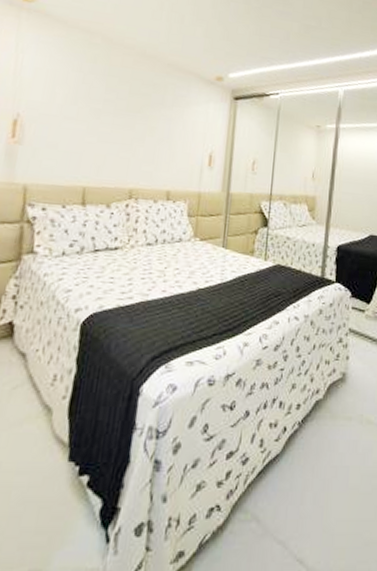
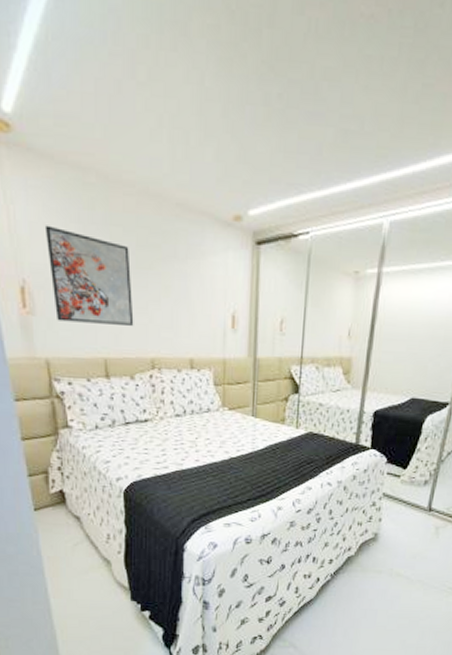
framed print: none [43,72,122,159] -> present [44,225,134,326]

